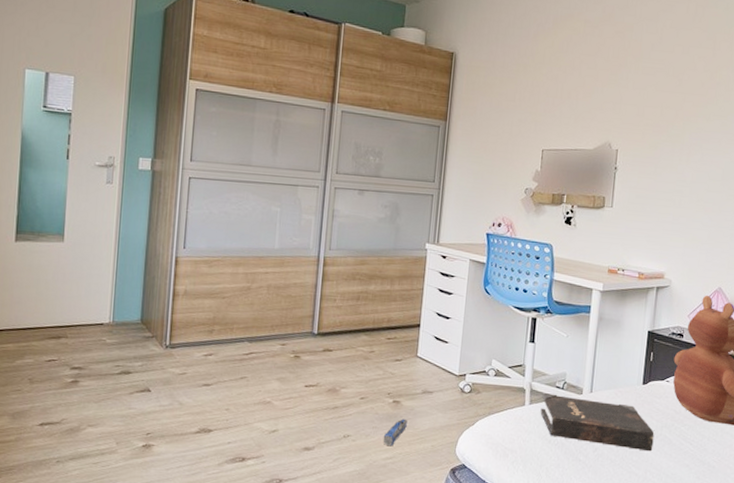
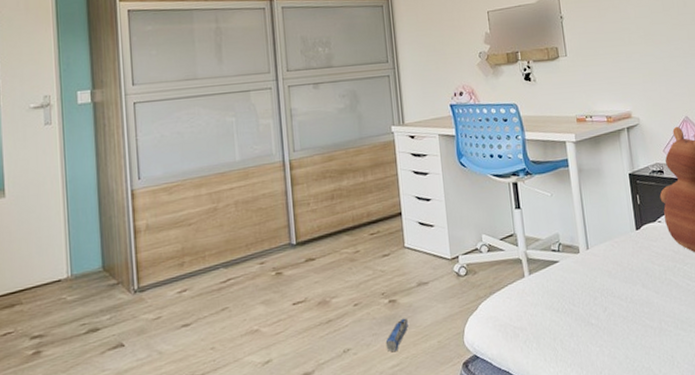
hardback book: present [540,393,655,452] -> none [539,254,662,304]

